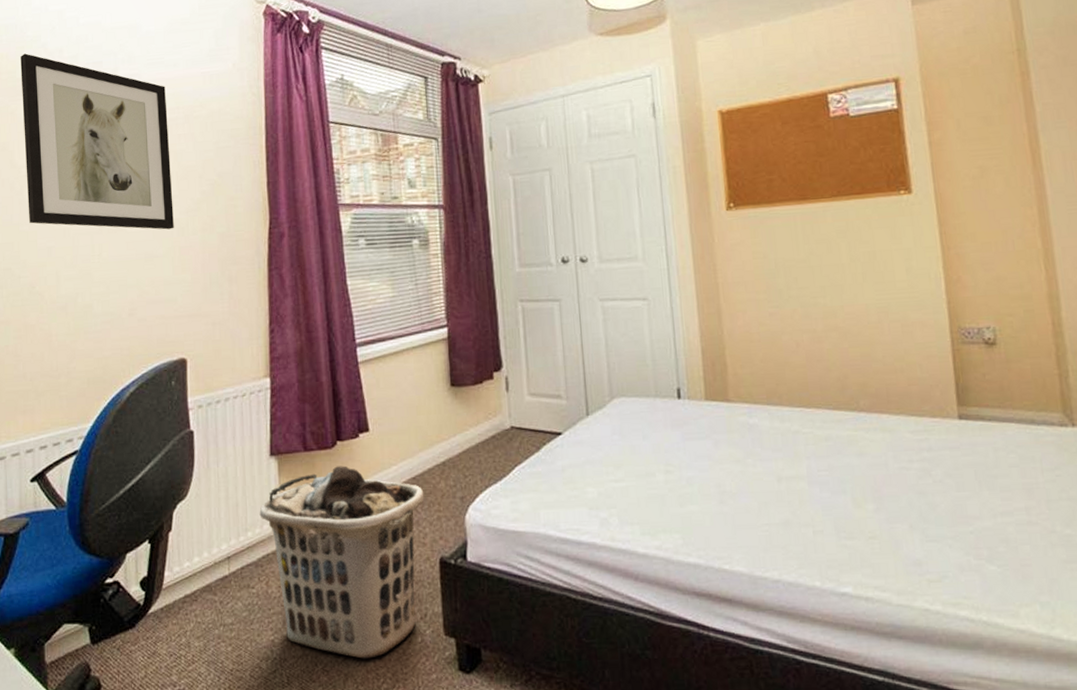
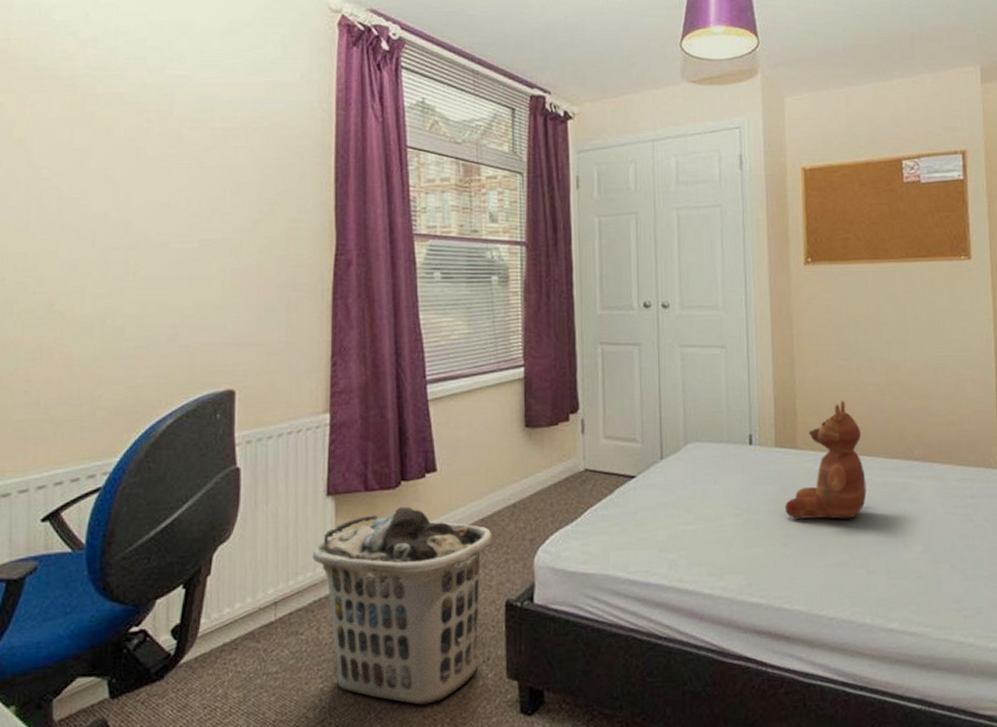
wall art: present [20,53,174,230] -> none [44,39,226,249]
teddy bear: none [719,349,808,476] -> present [784,400,867,519]

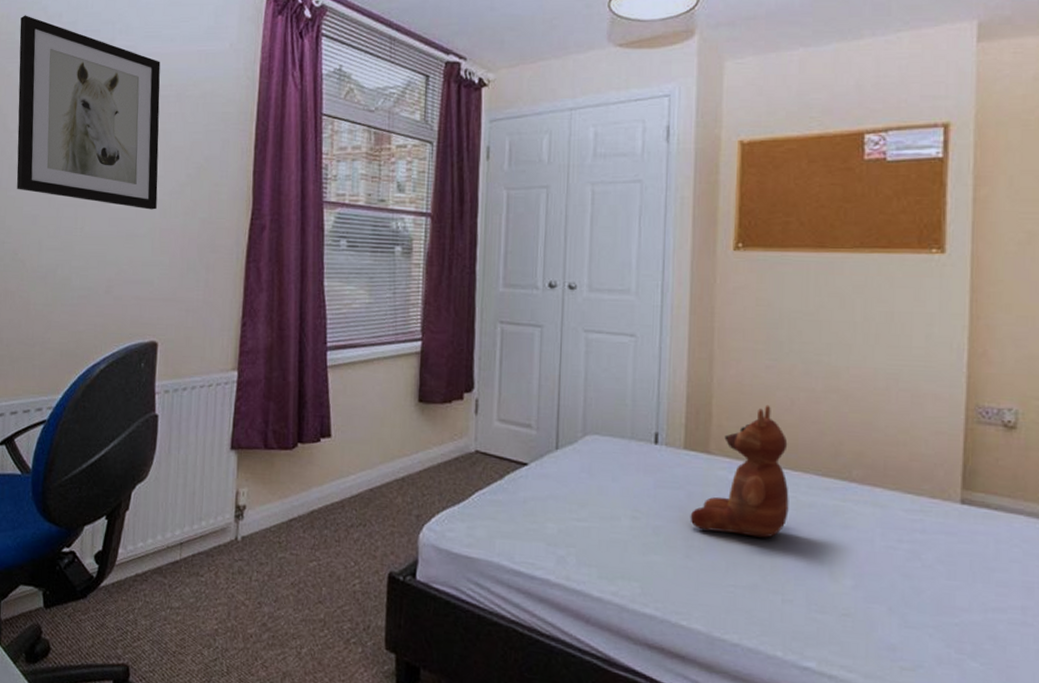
wall art: none [44,39,226,249] -> present [16,15,160,210]
clothes hamper: present [312,506,492,705] -> none [215,468,380,661]

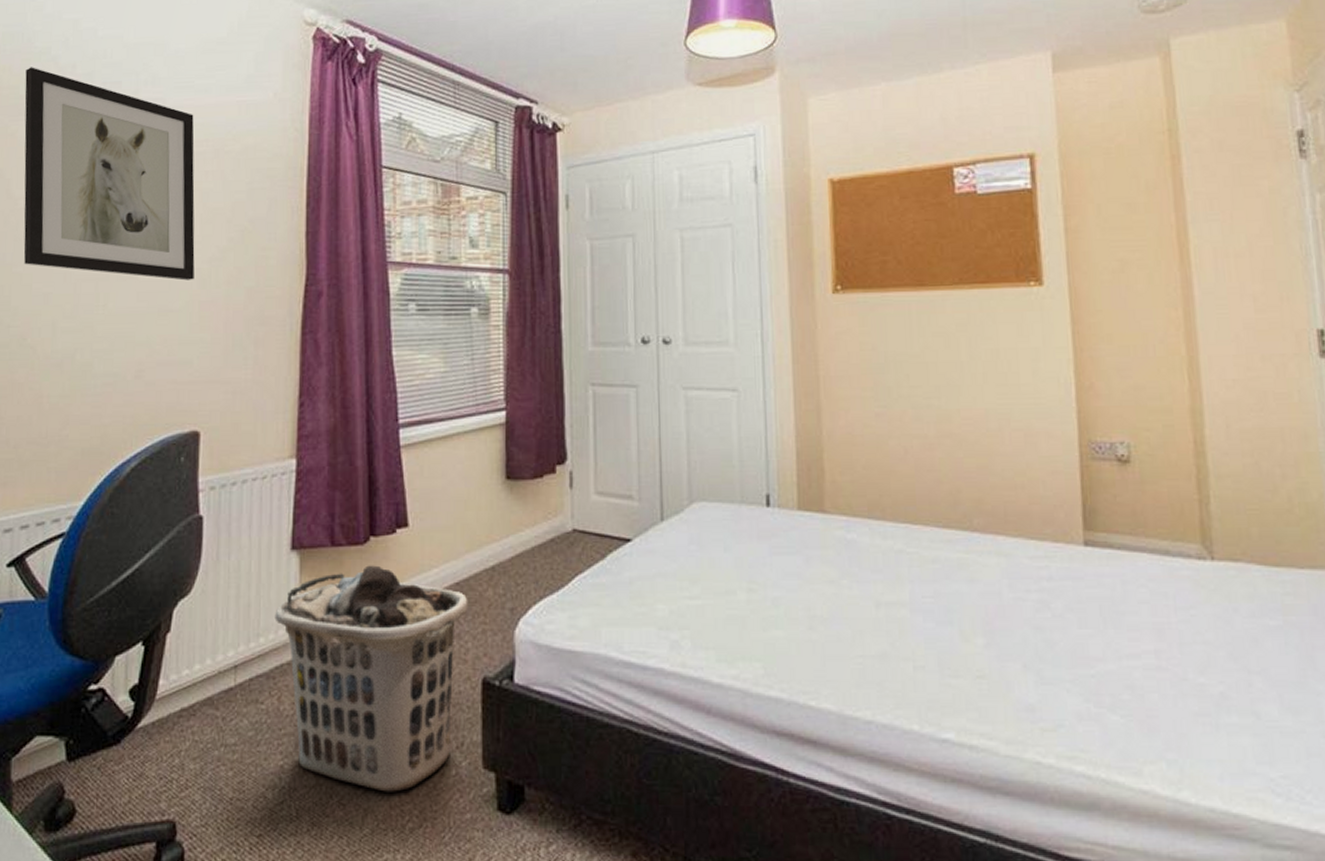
clothes hamper: none [215,468,380,661] -> present [275,565,468,792]
teddy bear: present [690,405,789,538] -> none [810,455,912,600]

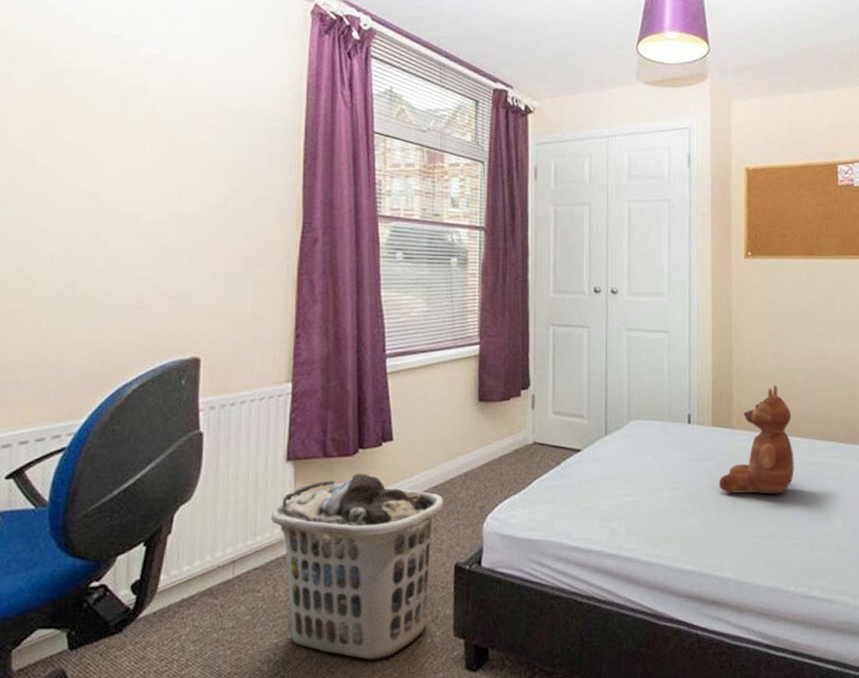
wall art: present [23,67,195,281] -> none [20,13,196,223]
teddy bear: none [810,455,912,600] -> present [718,384,794,495]

